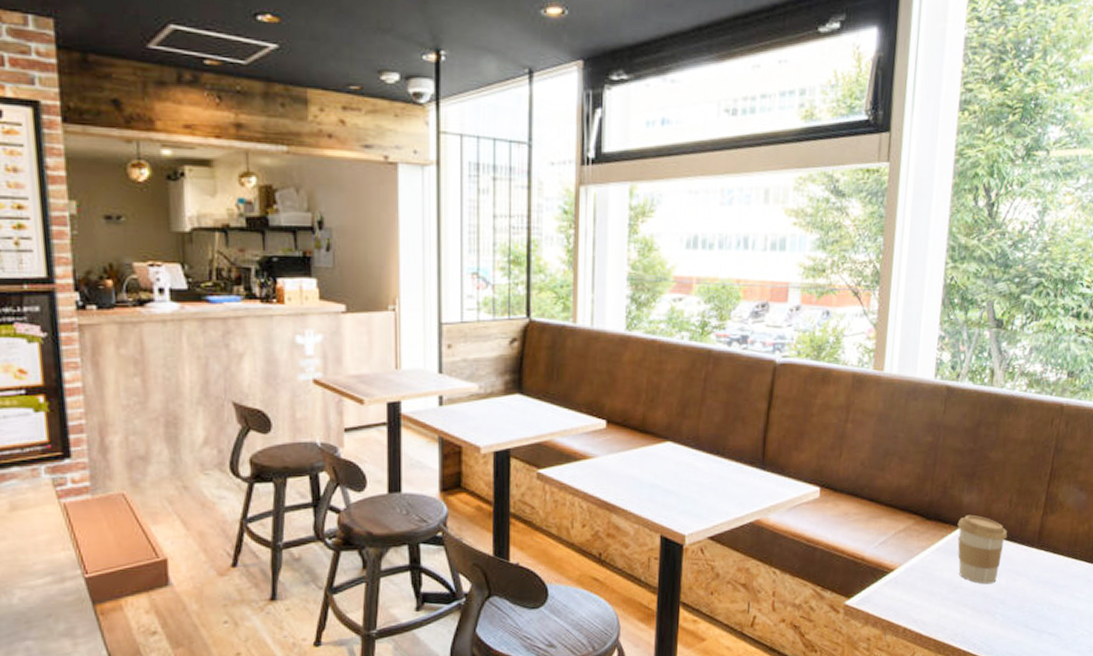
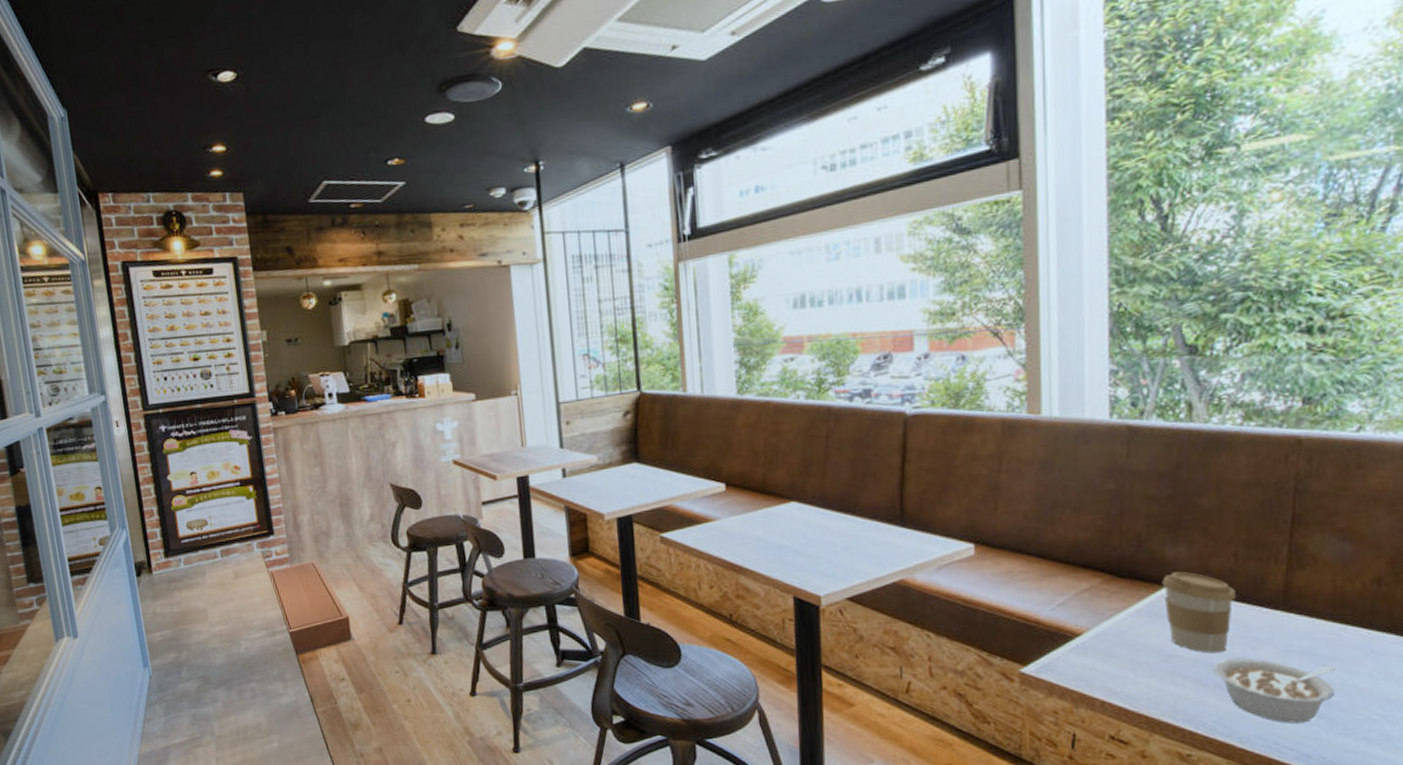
legume: none [986,588,1065,641] -> present [1214,658,1335,723]

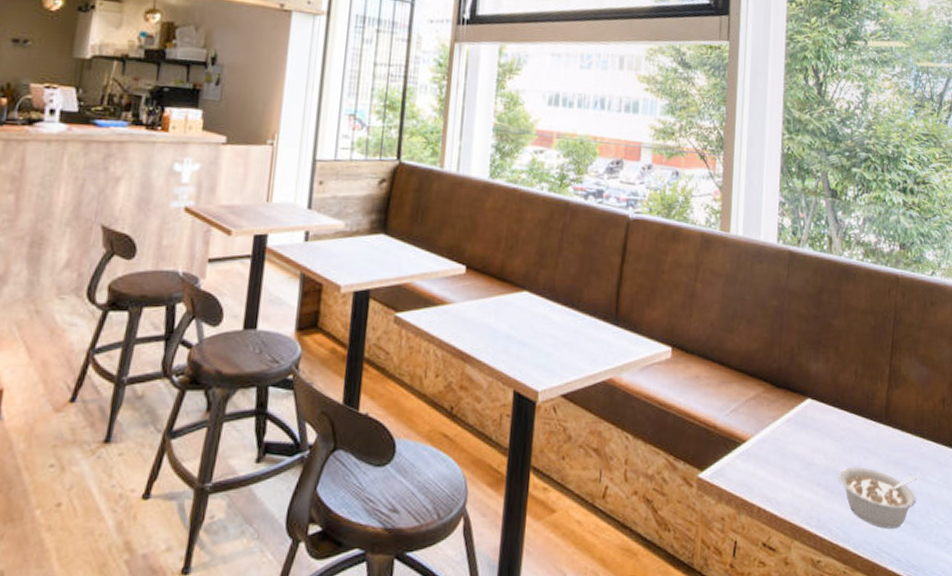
coffee cup: present [1162,571,1237,653] -> none [806,384,856,462]

